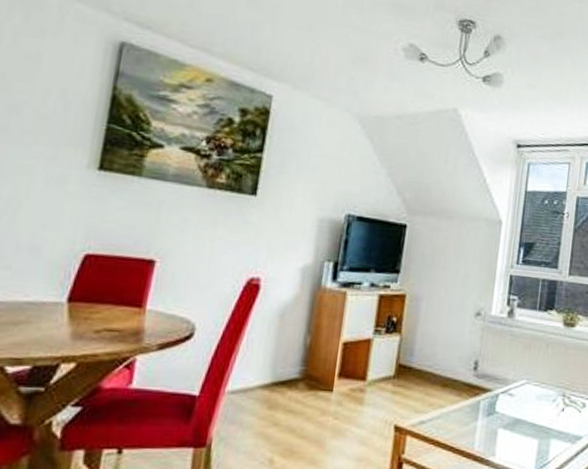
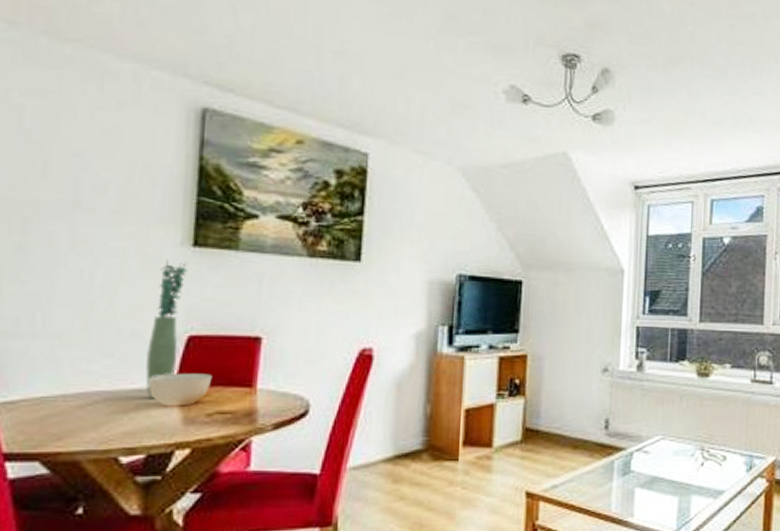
vase: none [38,180,91,314] -> present [145,259,188,400]
bowl: none [42,289,105,322] -> present [148,373,212,406]

